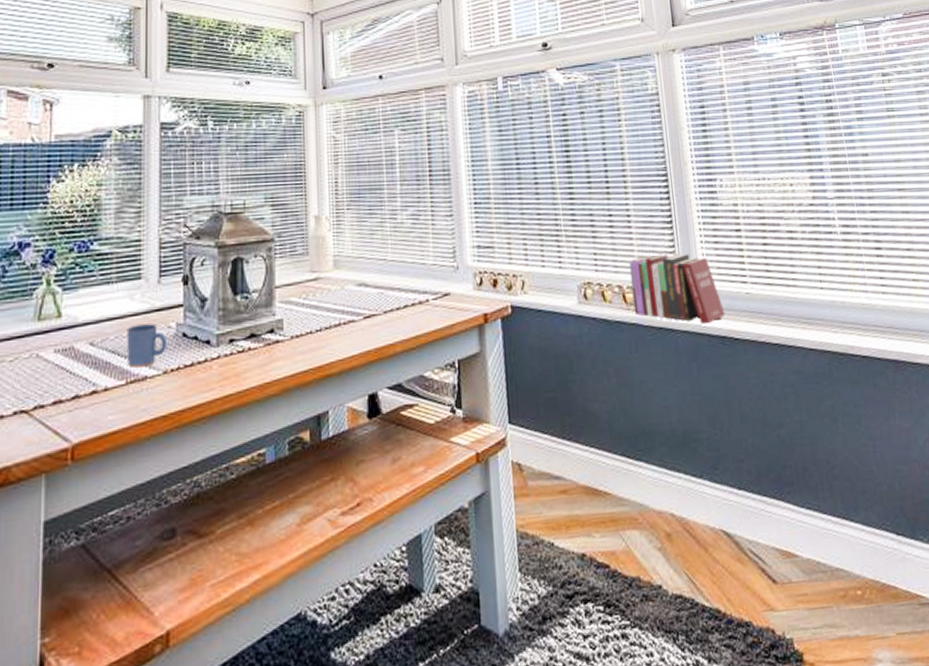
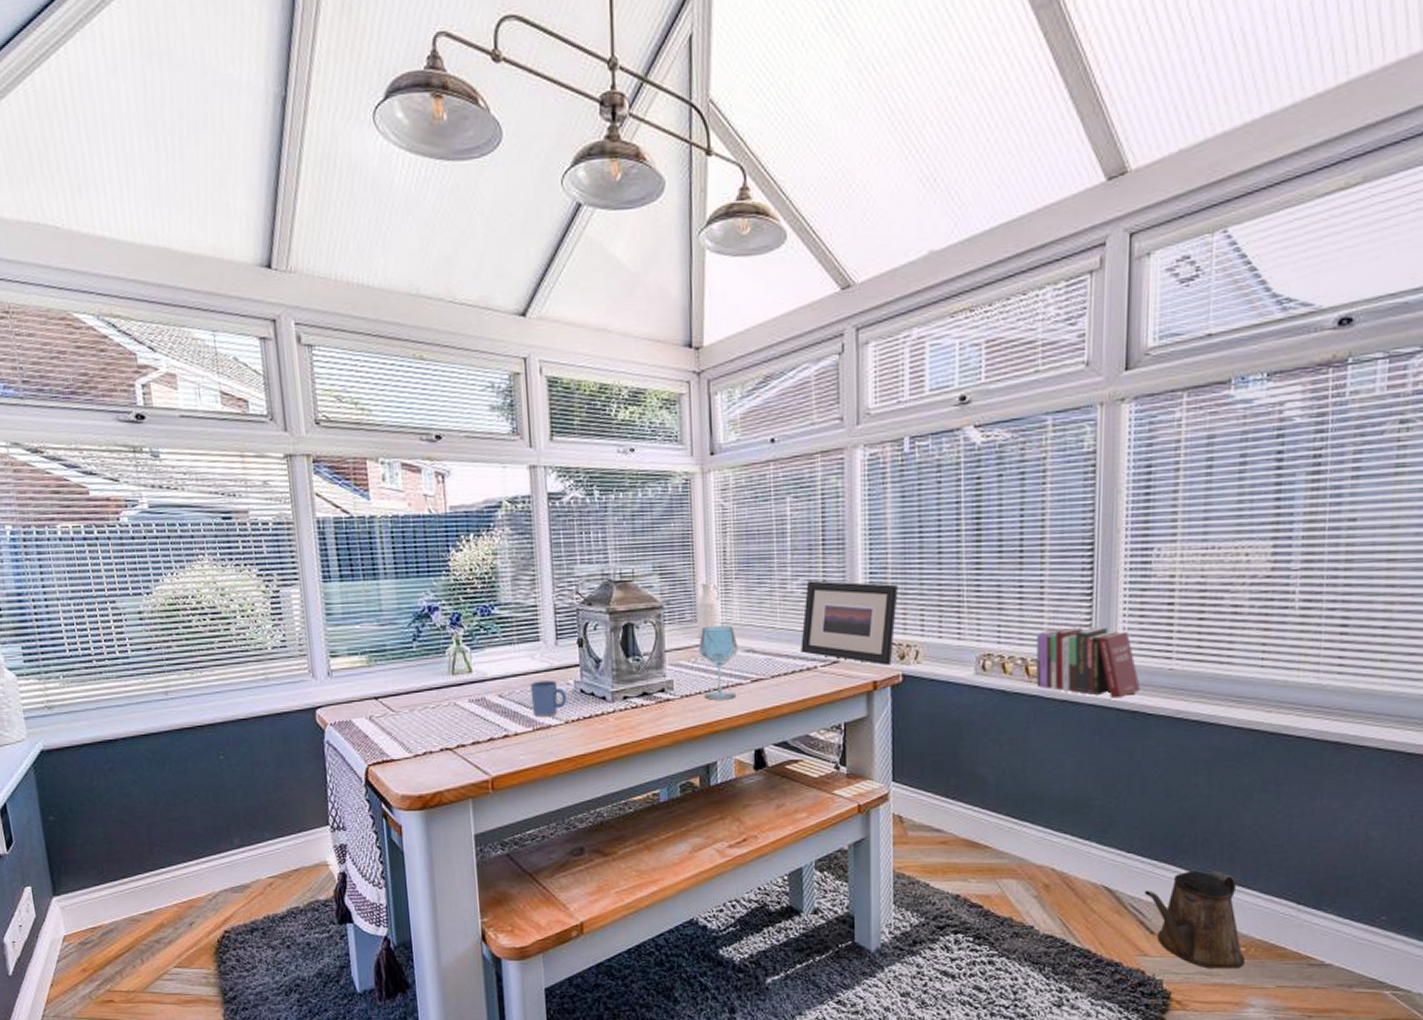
wine glass: none [310,258,351,340] -> present [699,625,739,700]
picture frame: none [412,211,502,297] -> present [801,580,898,665]
watering can: none [760,503,864,620] -> present [1144,870,1245,969]

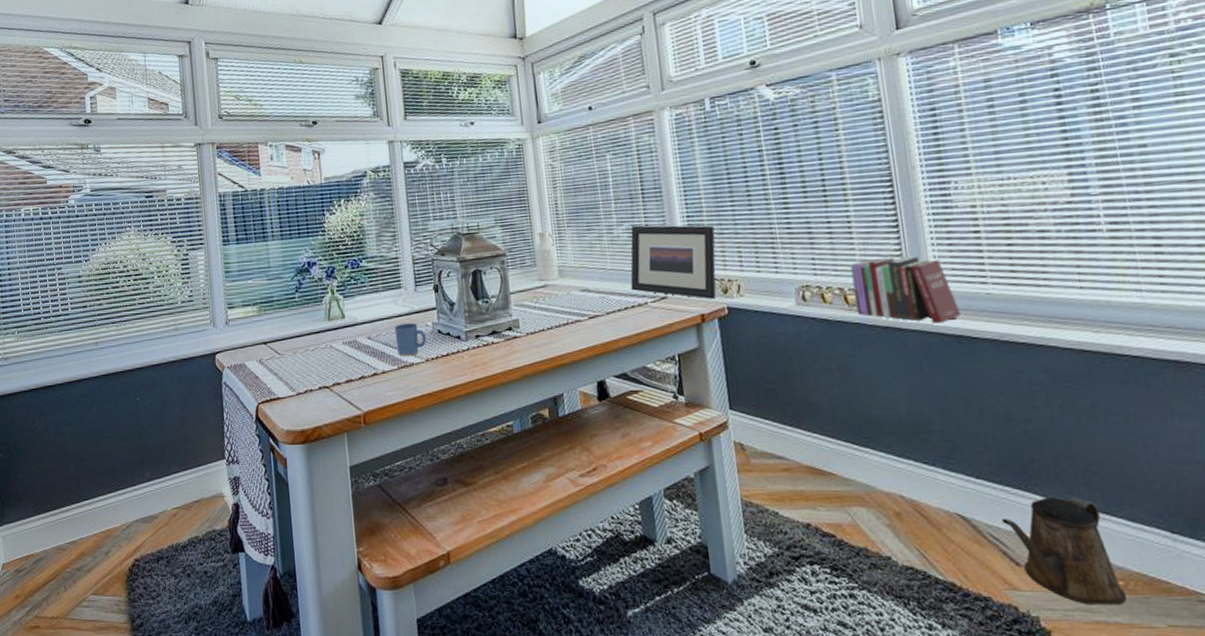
wine glass: present [699,625,739,700] -> none [539,268,575,336]

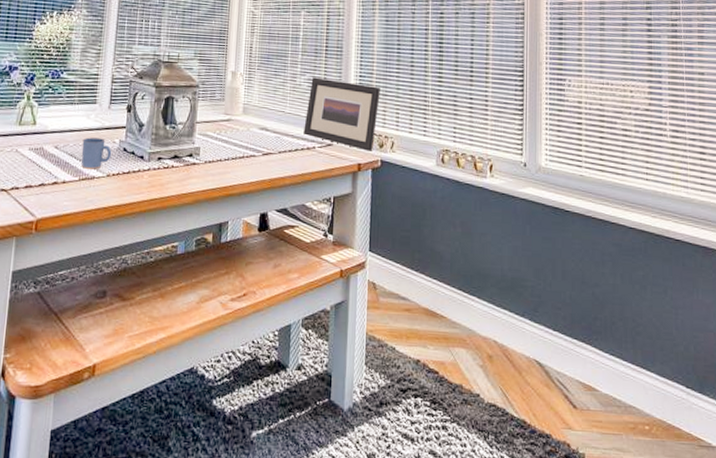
books: present [851,255,961,324] -> none [482,134,560,196]
watering can: present [1001,496,1126,605] -> none [567,351,649,446]

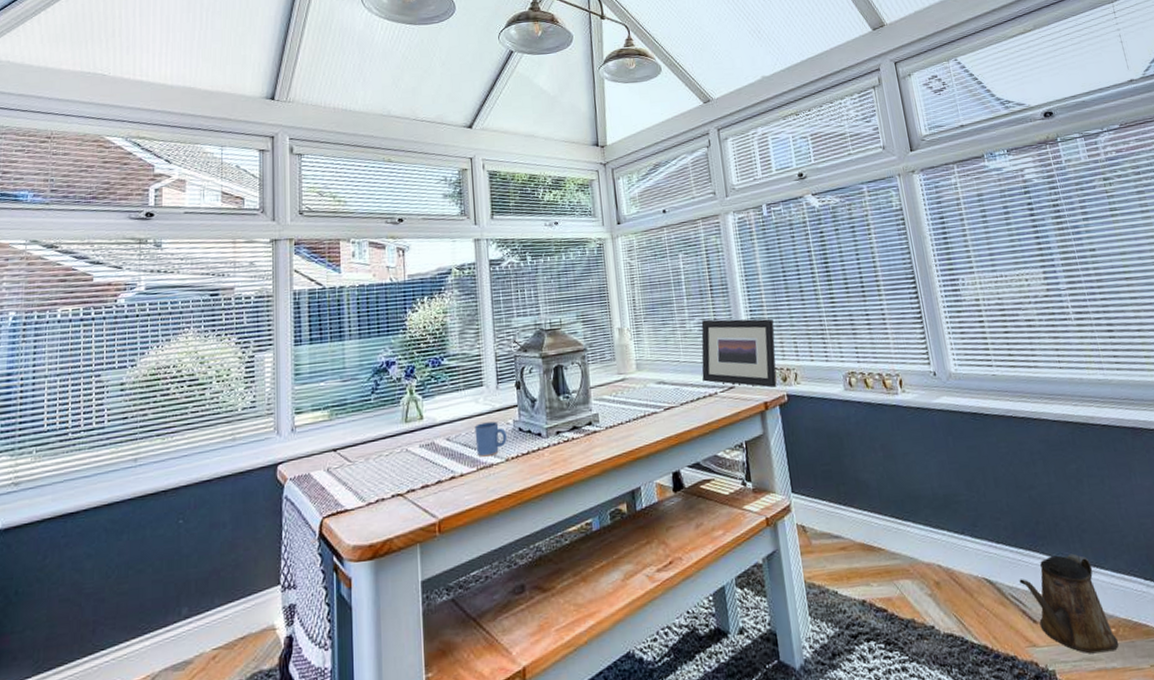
watering can: none [567,351,649,446] -> present [1019,553,1119,654]

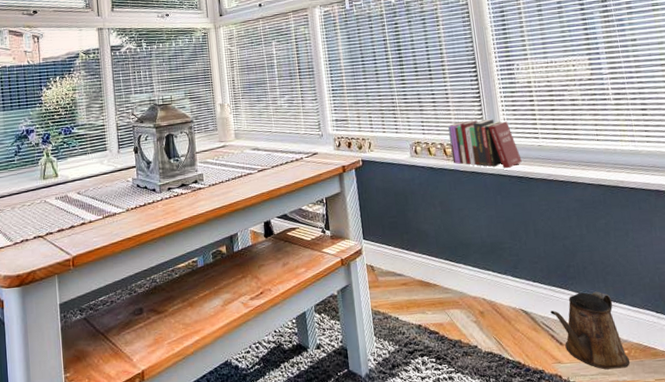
mug: present [474,421,508,457] -> none [100,179,128,208]
picture frame: present [701,318,777,388] -> none [290,97,354,154]
books: none [887,343,975,404] -> present [448,118,522,169]

